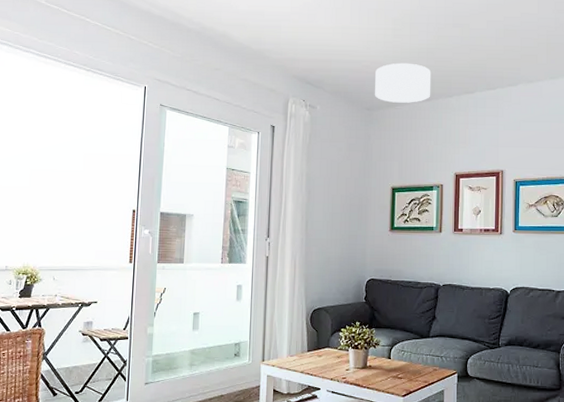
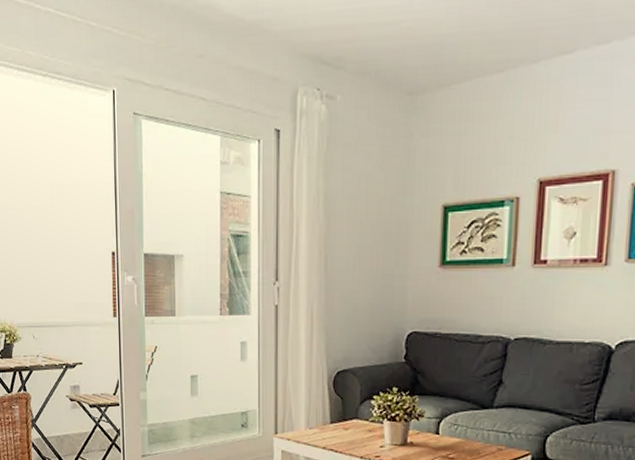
ceiling light: present [374,63,431,103] -> none [418,15,507,80]

